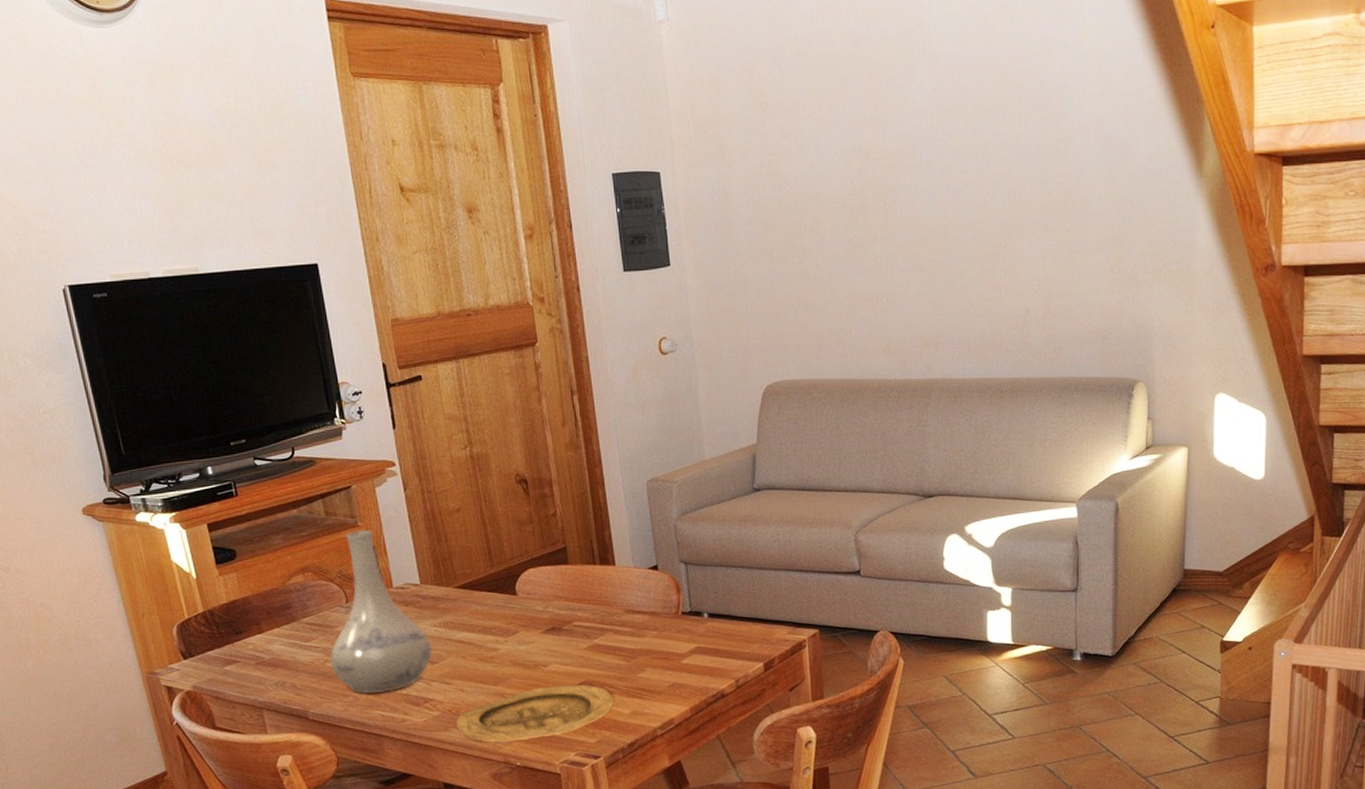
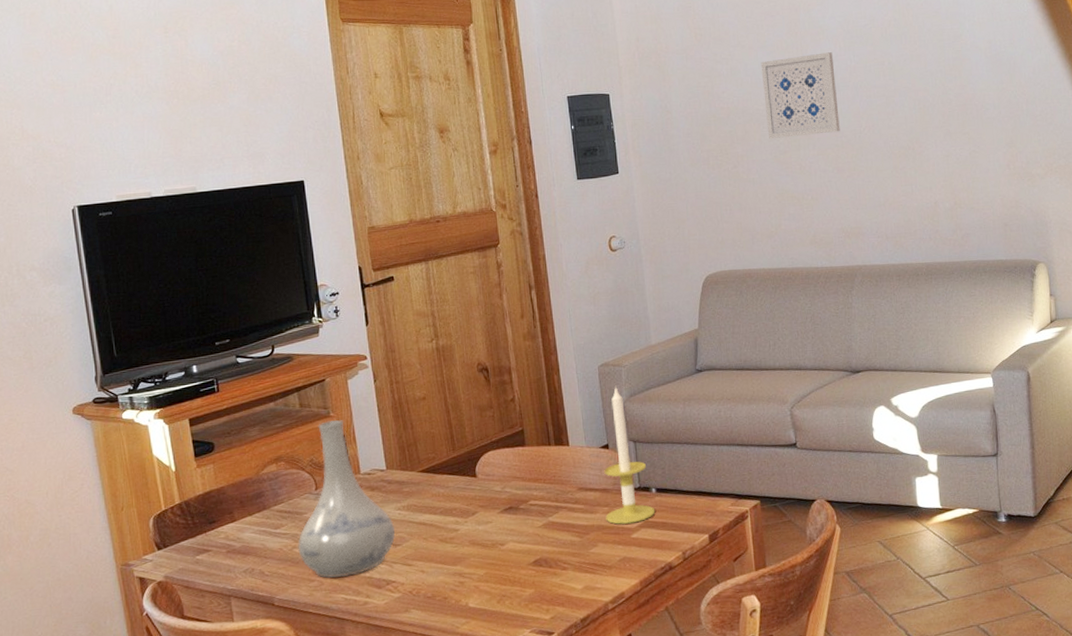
plate: present [456,684,614,742] -> none [416,562,568,622]
candle: none [653,503,708,649] -> present [604,385,656,525]
wall art: none [834,129,923,231] -> present [760,52,840,140]

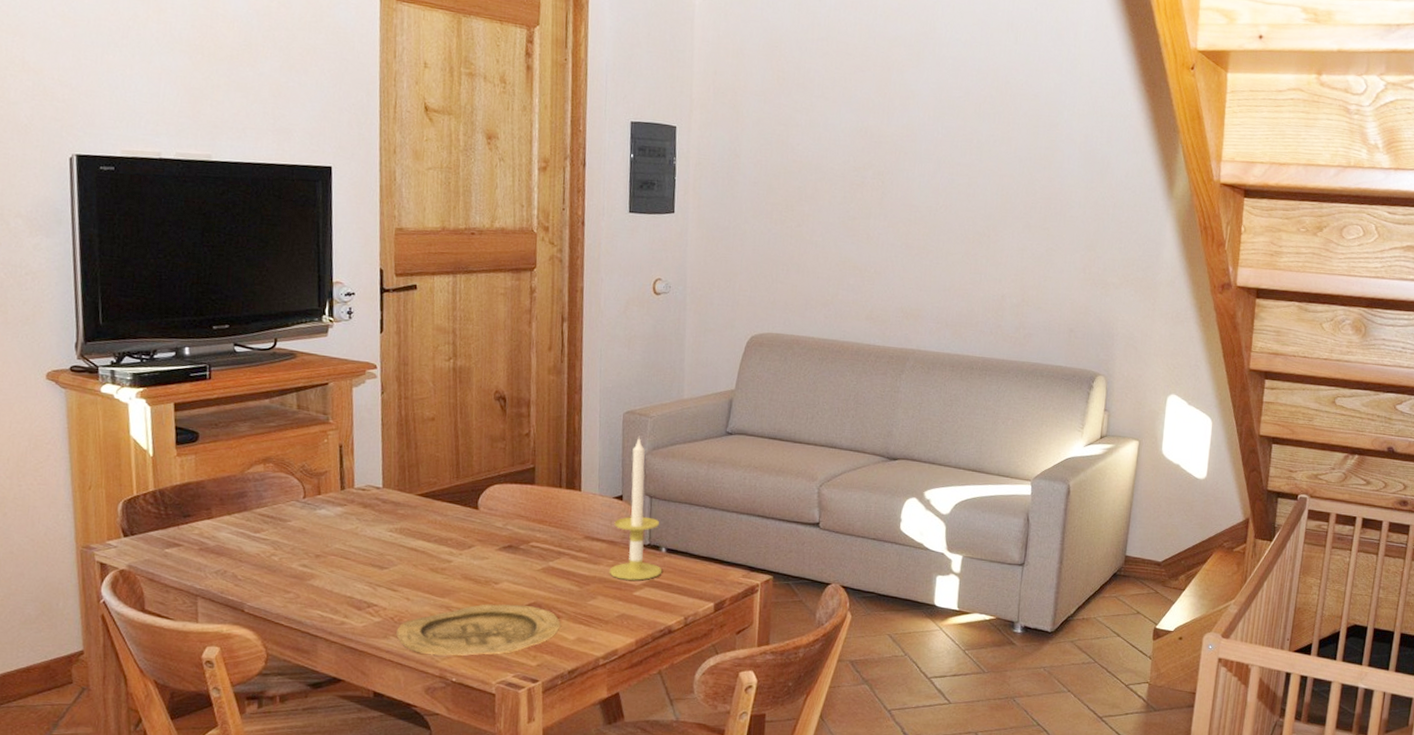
vase: present [298,420,396,579] -> none [276,427,385,593]
plate: none [416,562,568,622] -> present [396,604,561,656]
wall art: present [760,52,840,140] -> none [839,118,920,206]

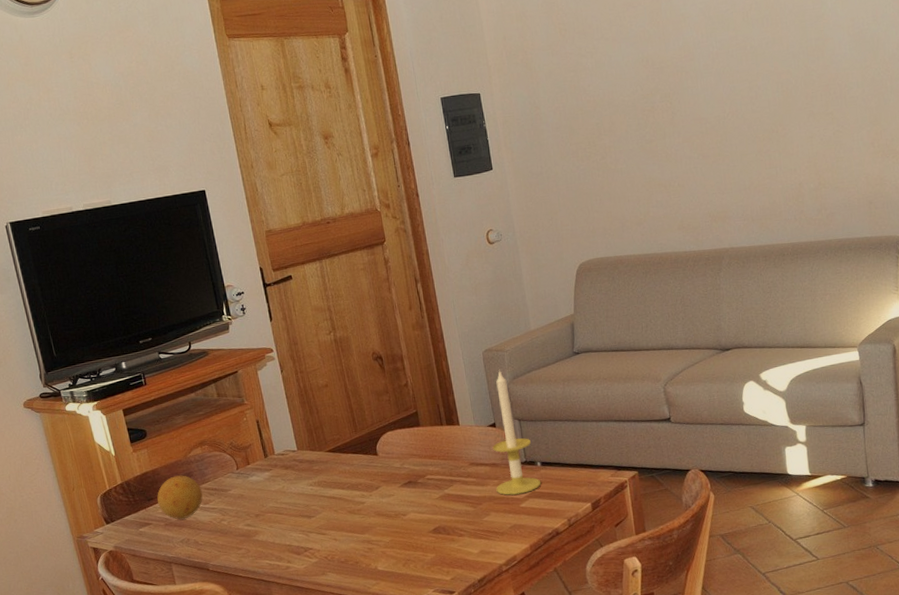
fruit: none [195,493,255,545] -> present [157,475,203,519]
plate: present [396,604,561,656] -> none [331,529,465,583]

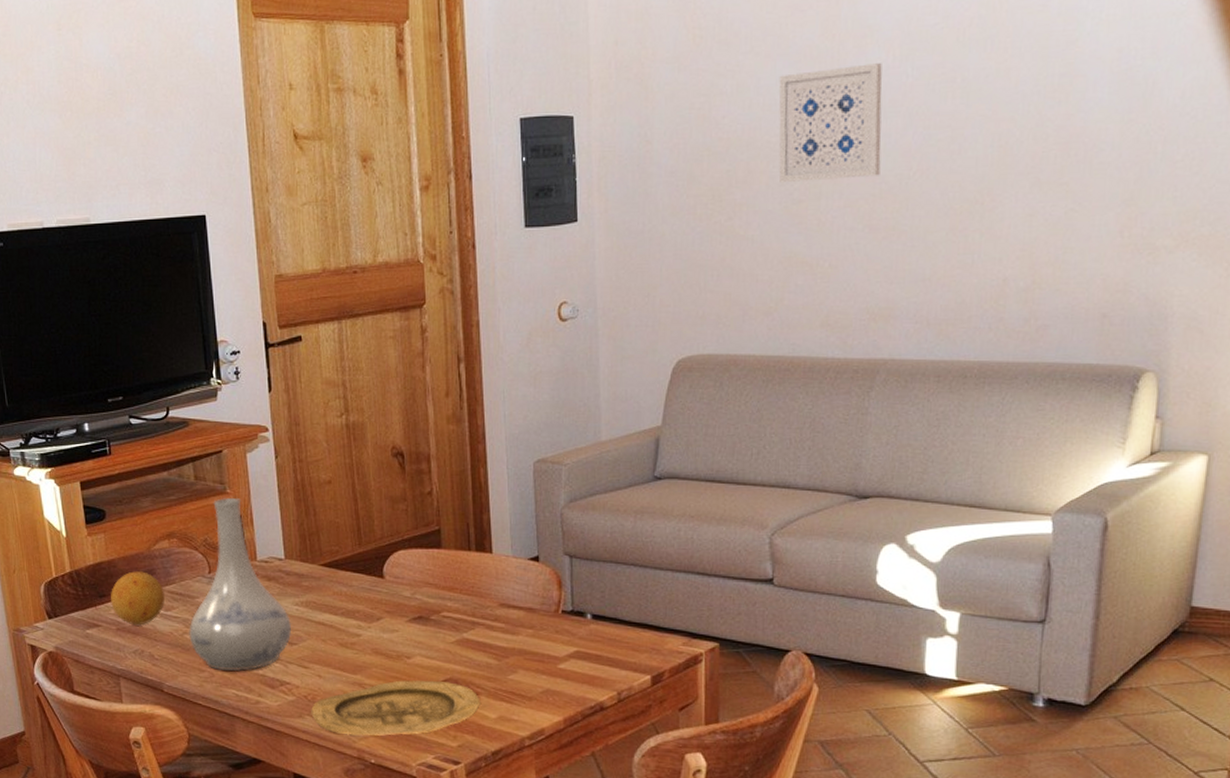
vase: none [225,407,310,547] -> present [189,498,292,671]
plate: none [331,529,465,583] -> present [311,680,480,736]
candle: present [492,369,542,495] -> none [529,487,589,652]
wall art: none [624,40,704,130] -> present [778,63,882,183]

